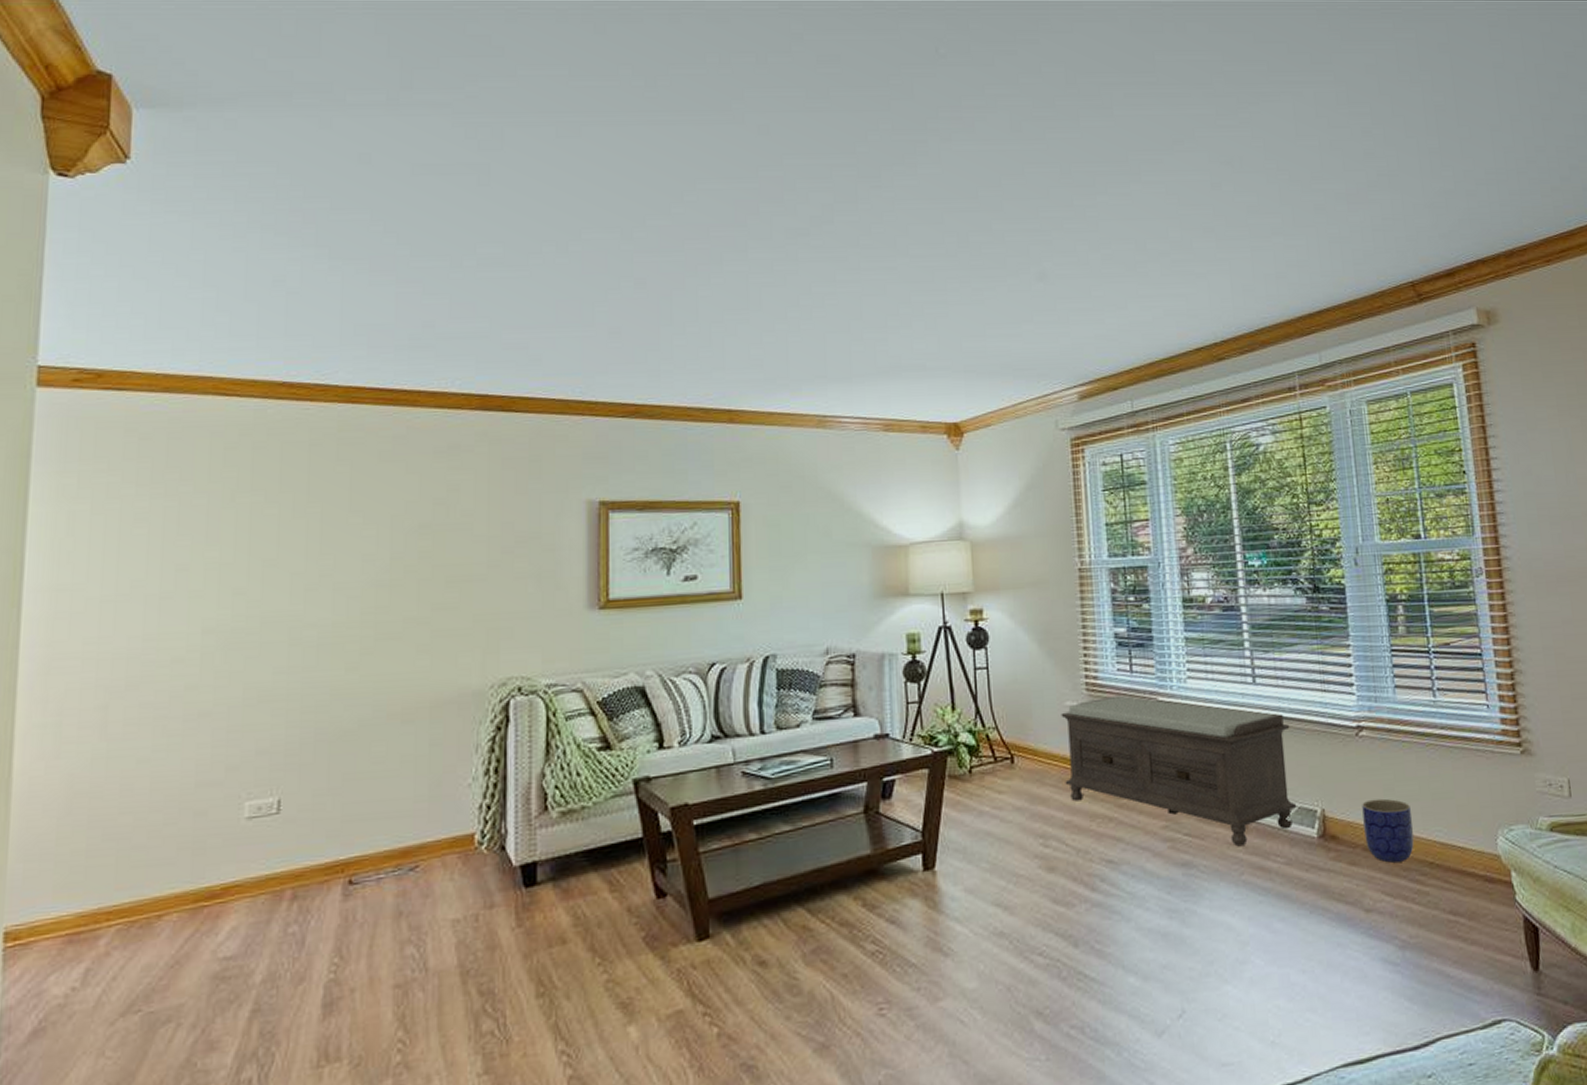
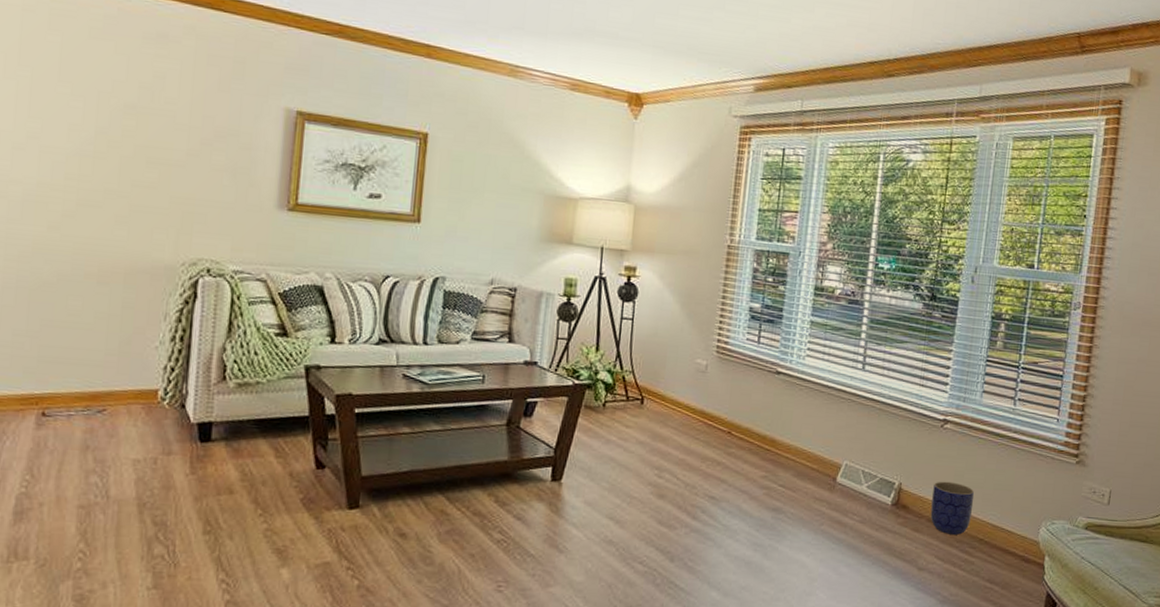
bench: present [1061,695,1297,847] -> none [685,361,887,502]

